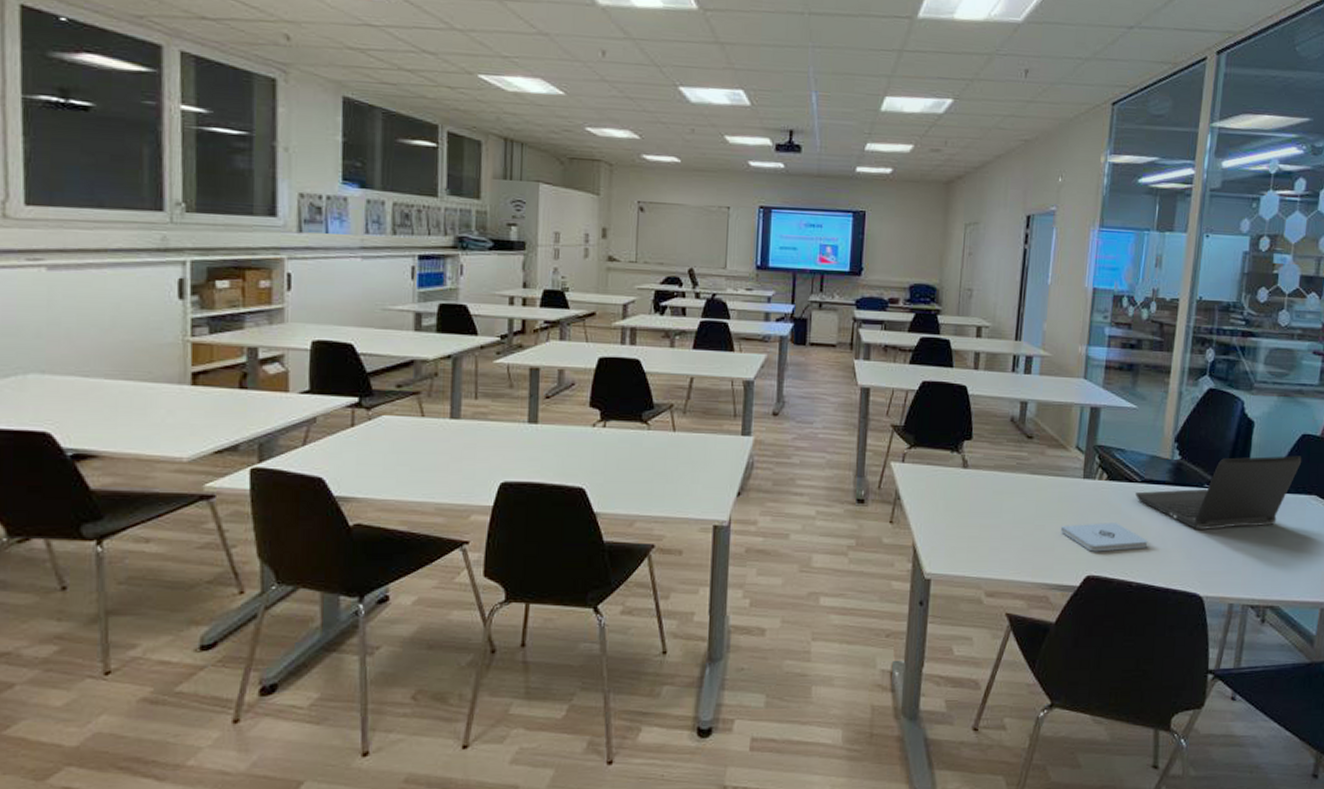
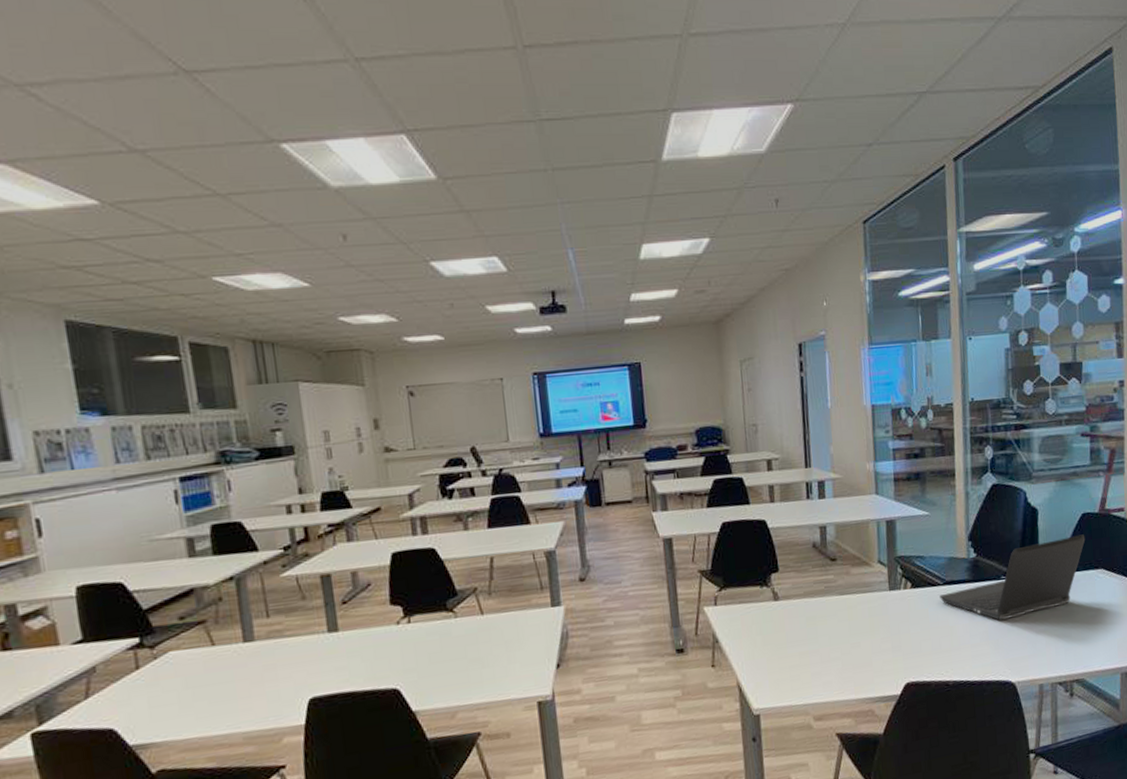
notepad: present [1061,523,1148,552] -> none [876,627,958,660]

